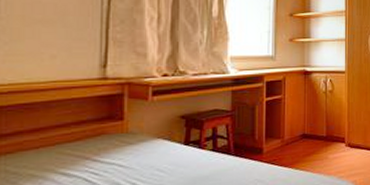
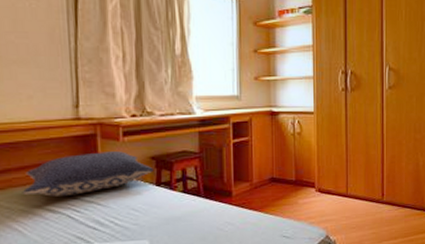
pillow: none [33,111,182,159] -> present [22,151,153,196]

